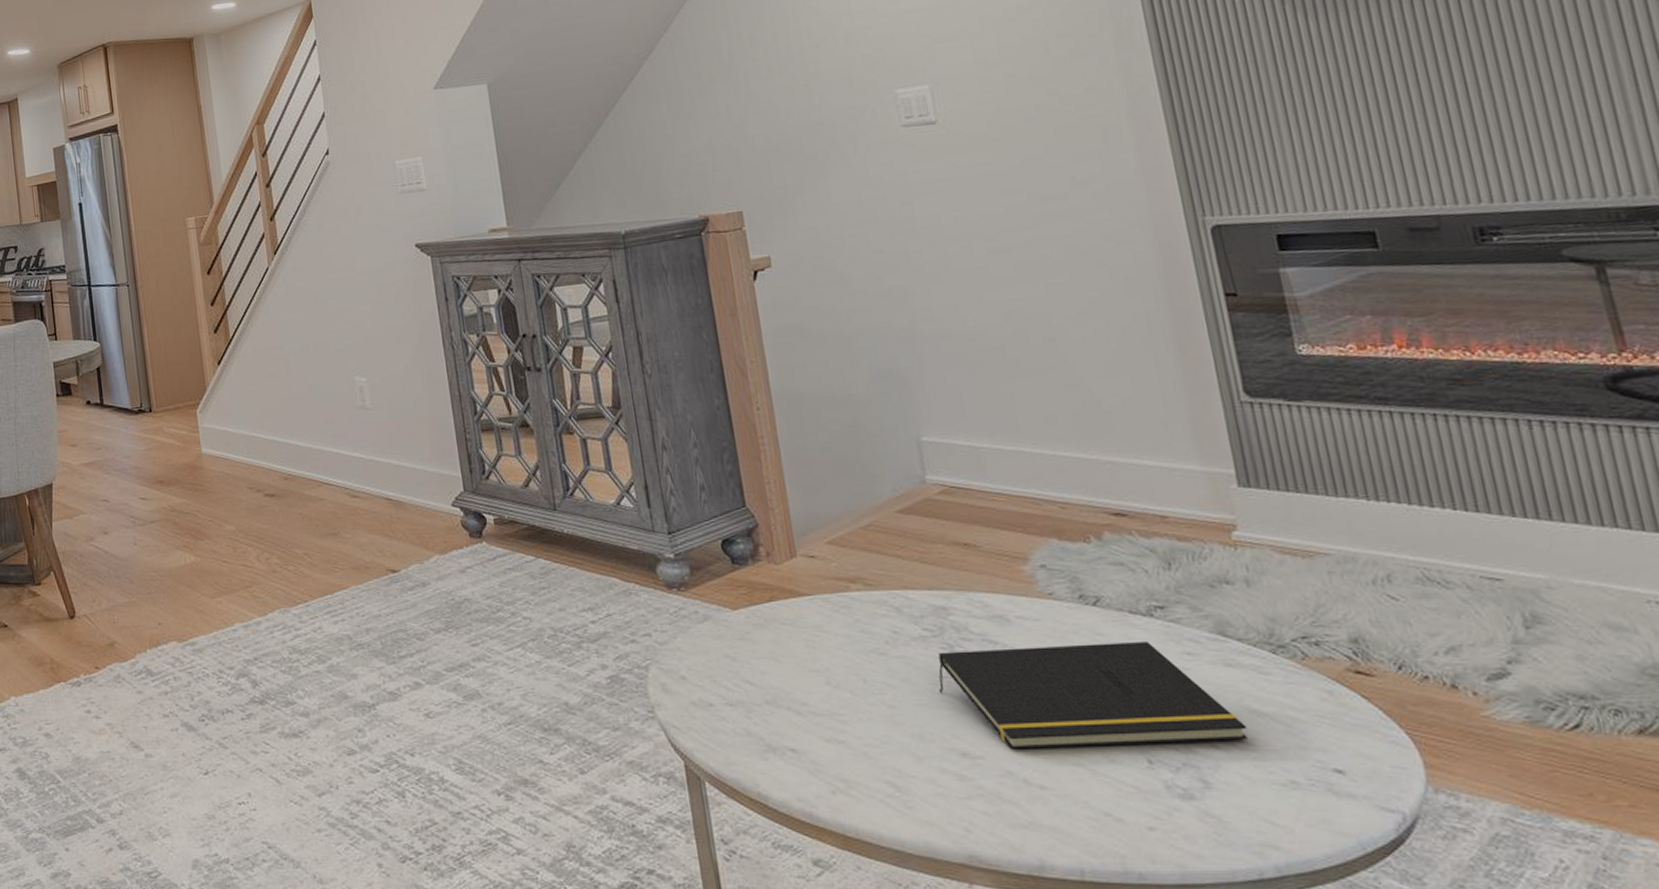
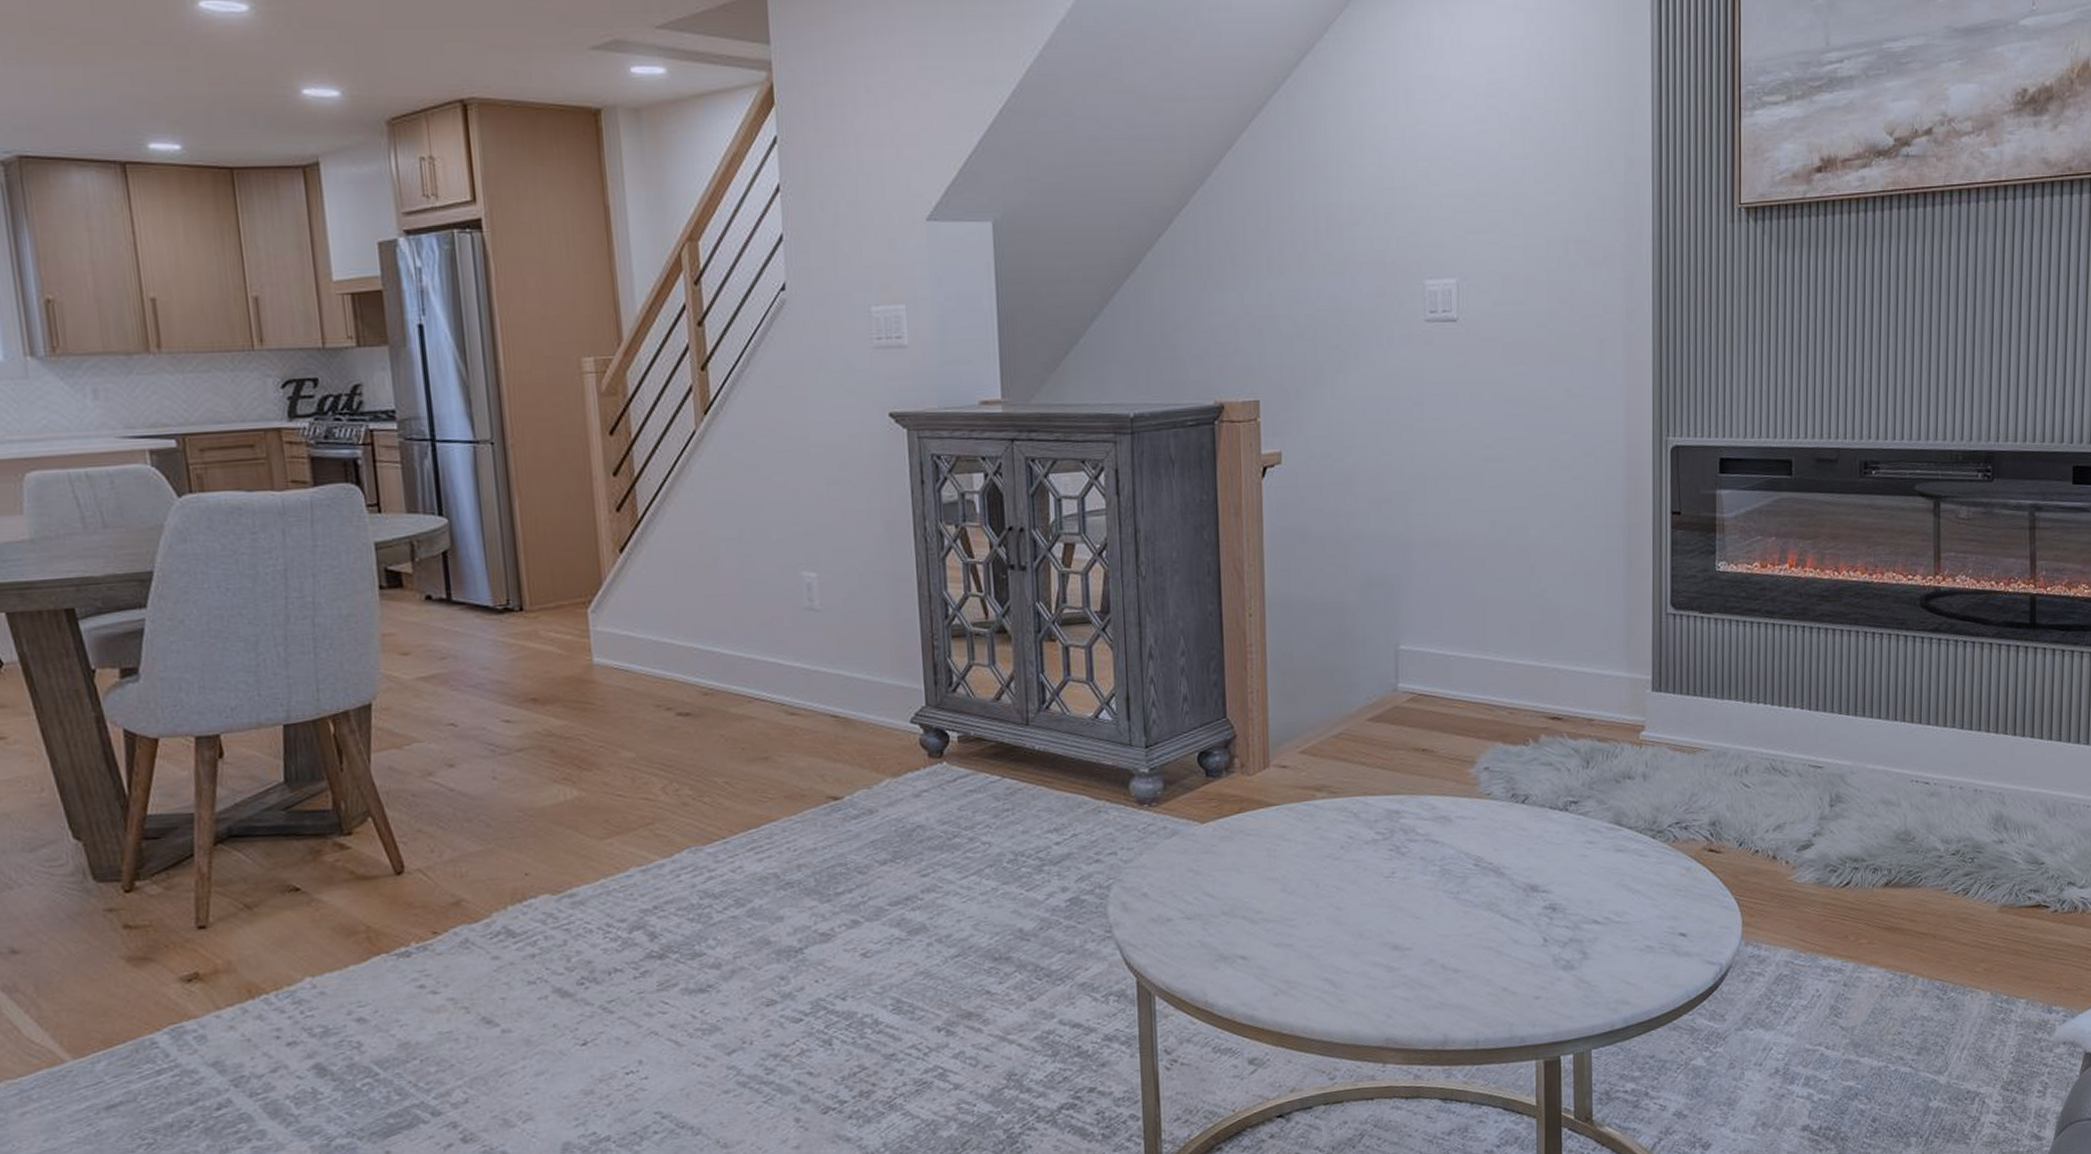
notepad: present [938,642,1247,750] -> none [1381,834,1623,939]

